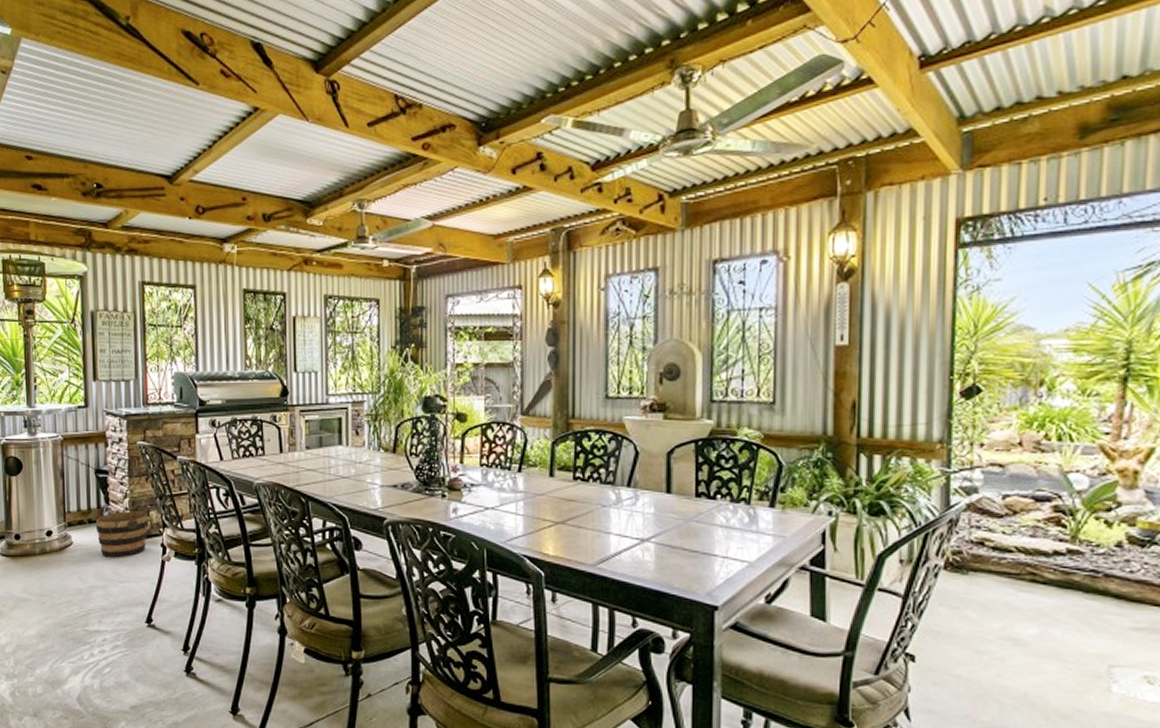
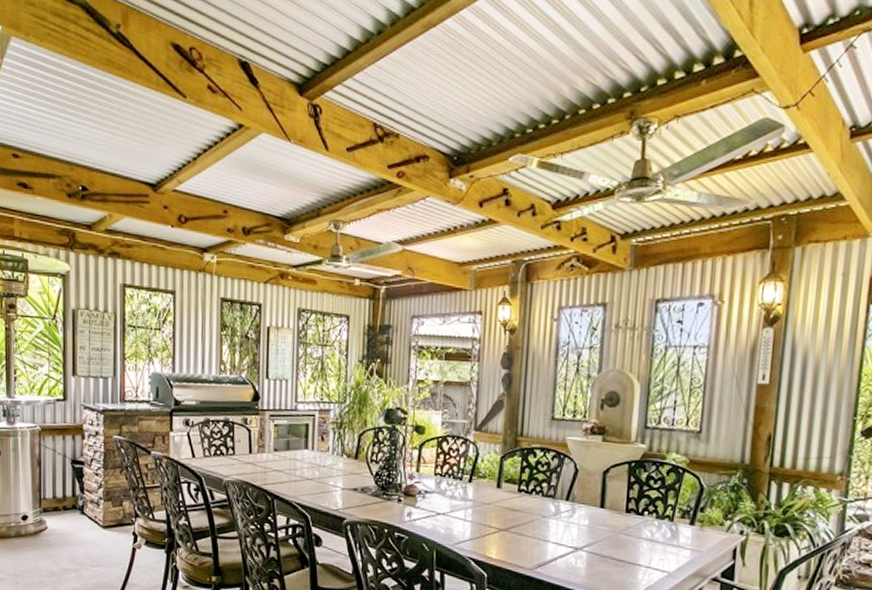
bucket: present [95,511,149,558] -> none [70,500,121,544]

